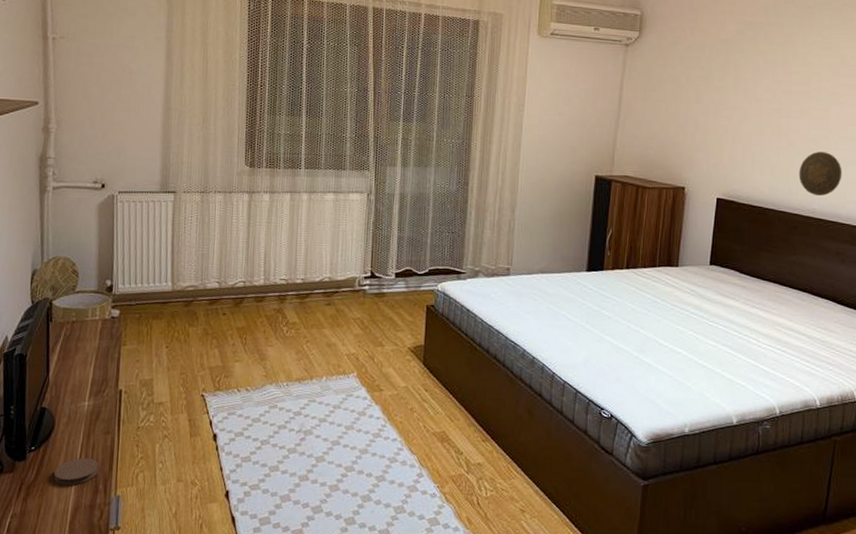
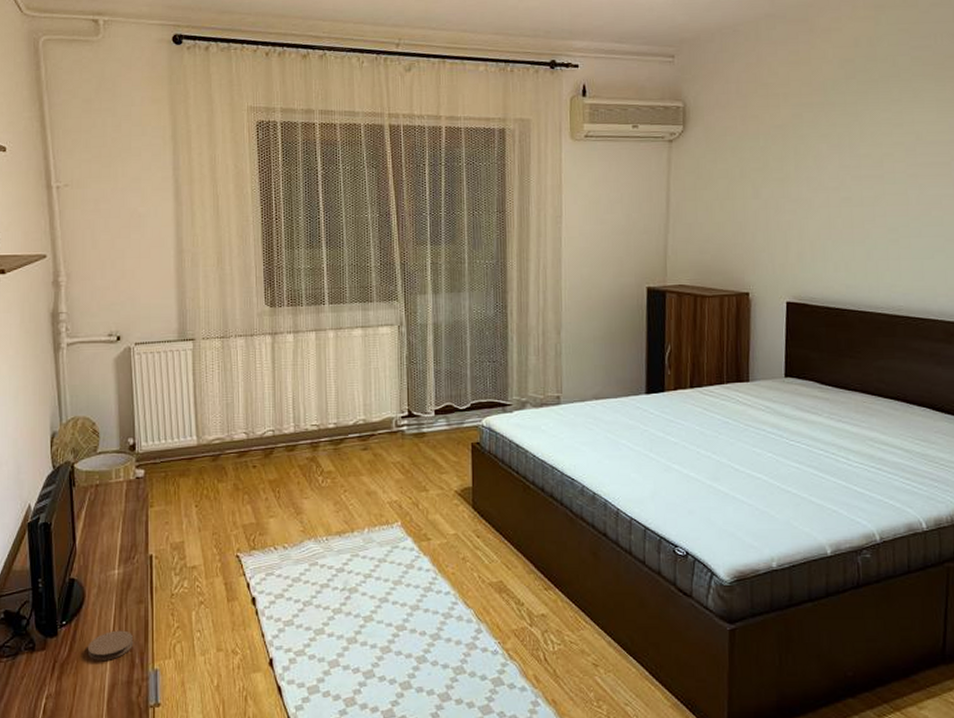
decorative plate: present [799,151,842,197] -> none [878,241,929,292]

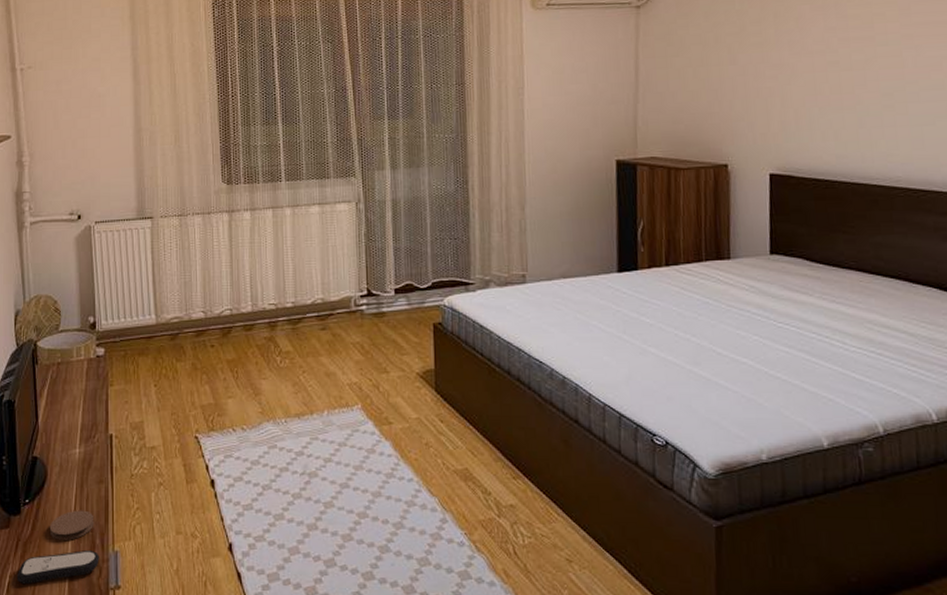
remote control: none [53,669,139,706] -> present [16,549,100,585]

